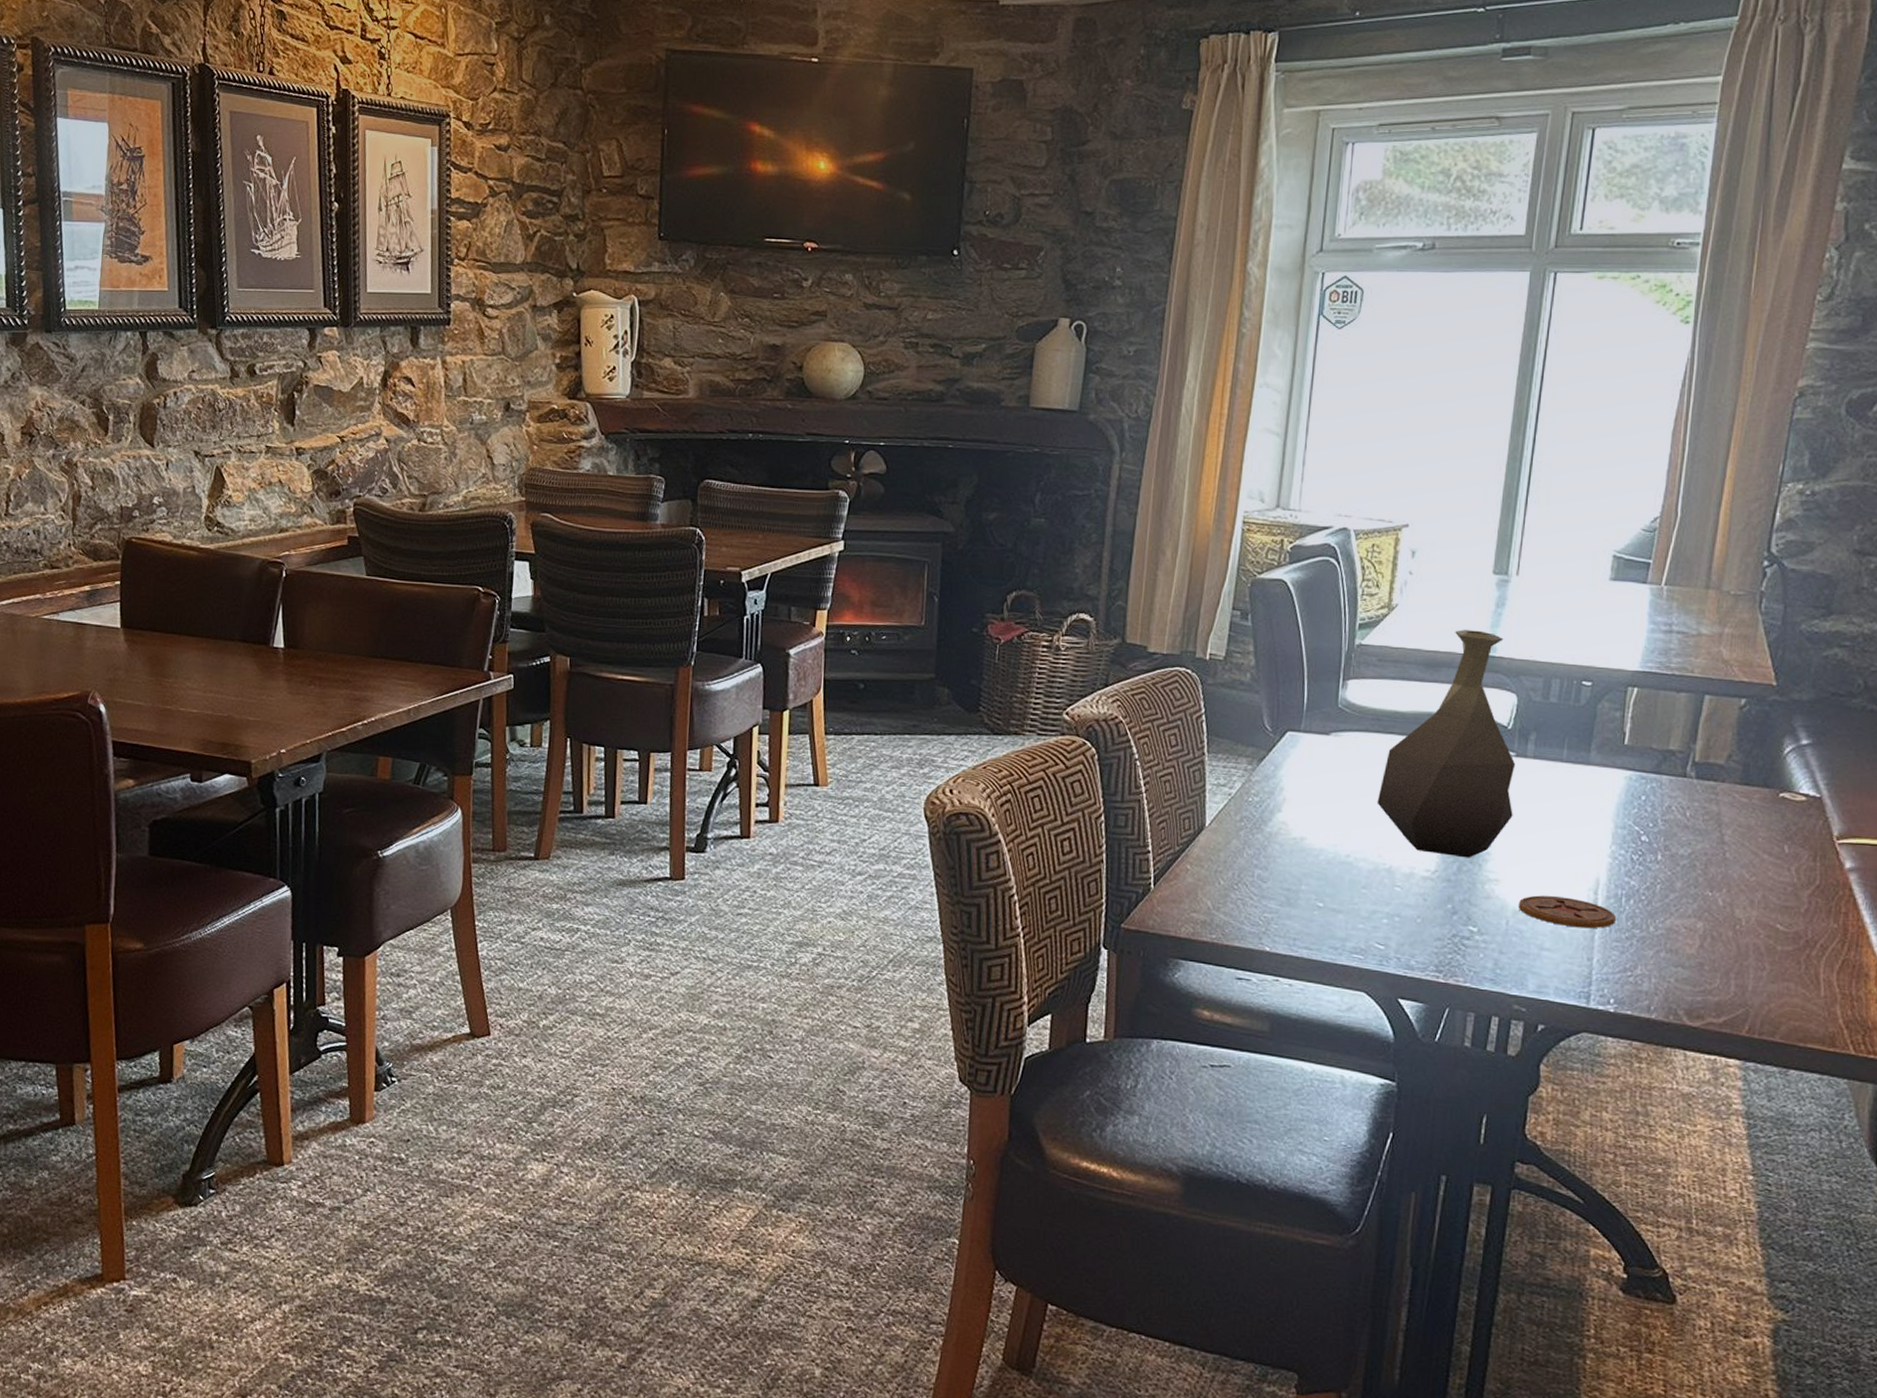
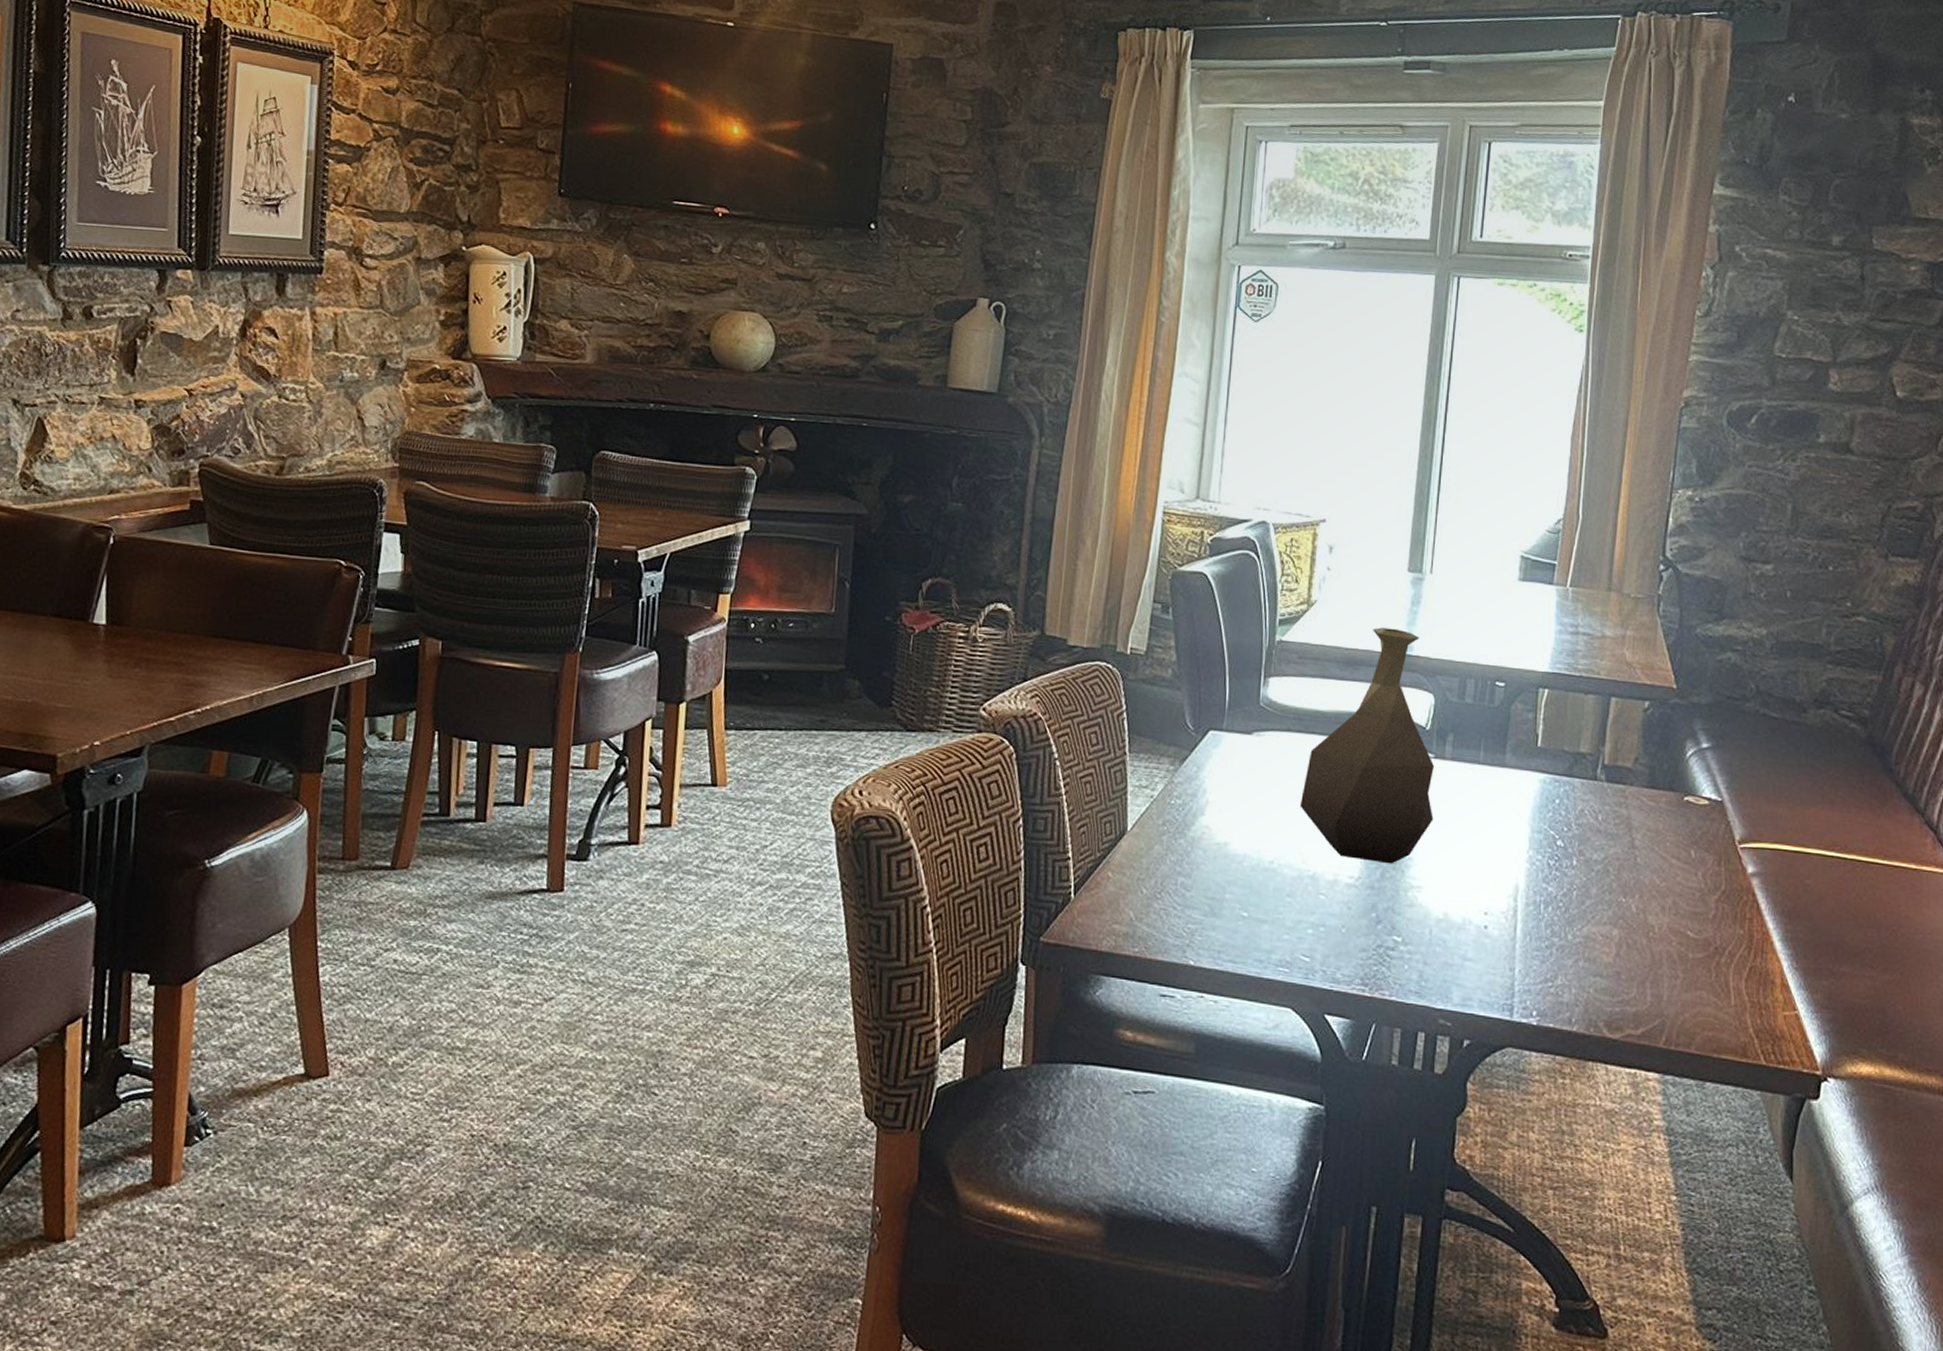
coaster: present [1519,895,1616,929] -> none [1442,902,1535,938]

